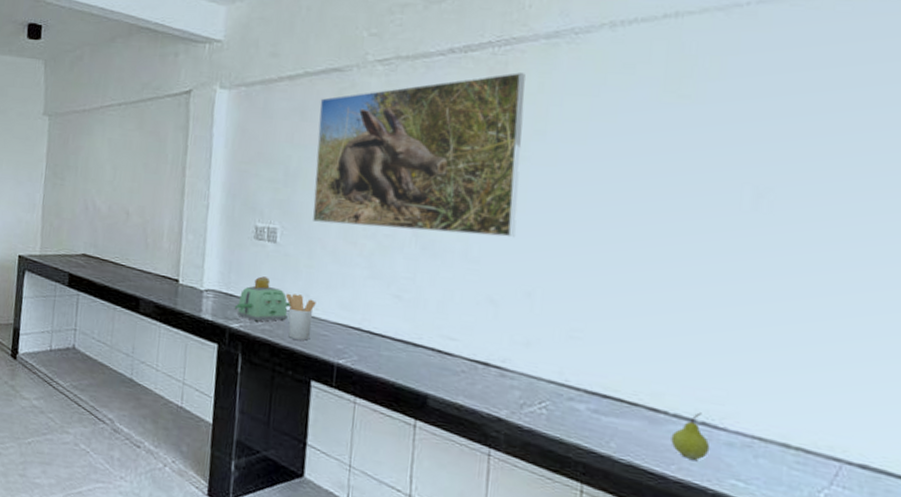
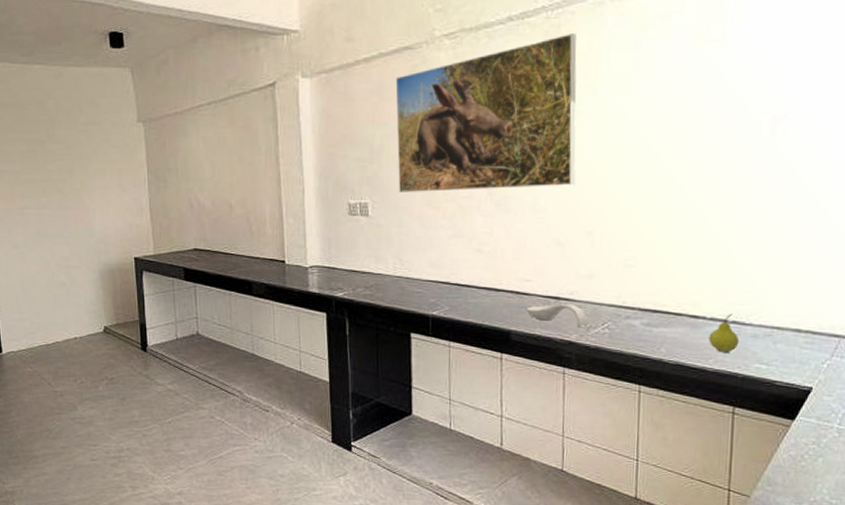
toaster: present [234,276,292,322] -> none [337,248,388,288]
utensil holder: present [285,293,316,341] -> none [381,259,409,299]
spoon rest: none [448,369,523,403] -> present [526,303,589,327]

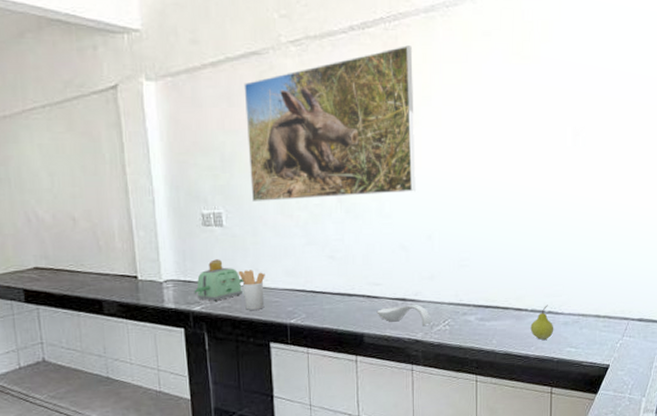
toaster: none [337,248,388,288] -> present [194,259,245,301]
utensil holder: none [381,259,409,299] -> present [238,270,265,310]

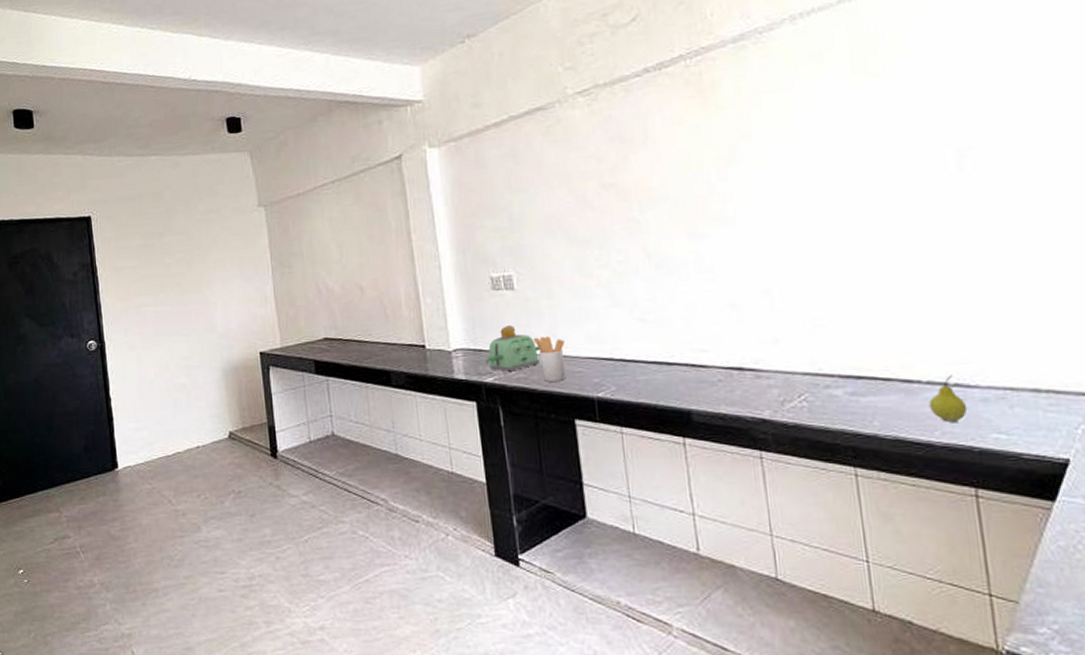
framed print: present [244,45,415,201] -> none [529,79,742,261]
spoon rest: present [376,303,432,325] -> none [705,374,782,401]

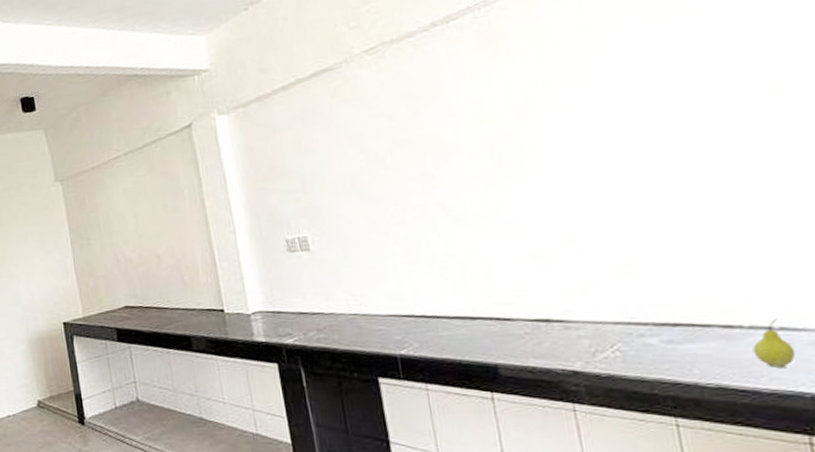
toaster: present [485,325,541,372] -> none [284,286,340,333]
utensil holder: present [533,336,565,382] -> none [331,295,366,341]

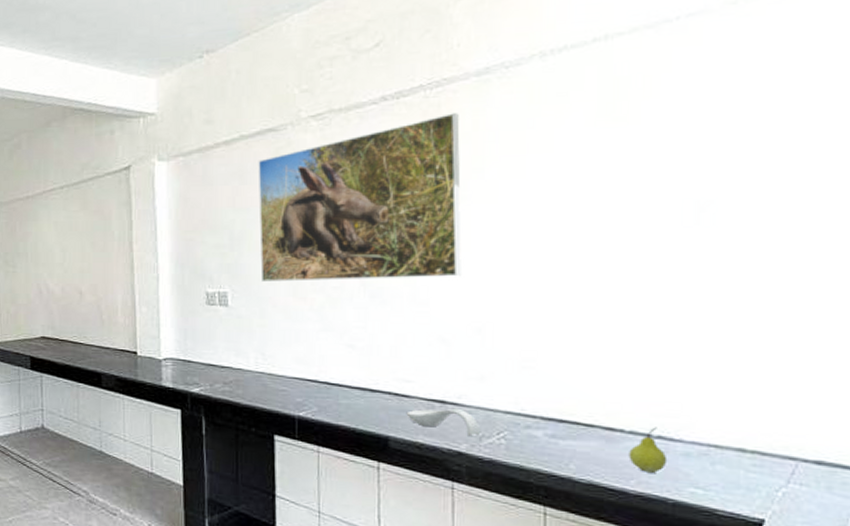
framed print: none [318,28,543,221] -> present [258,113,462,282]
spoon rest: none [511,325,594,352] -> present [406,408,481,436]

